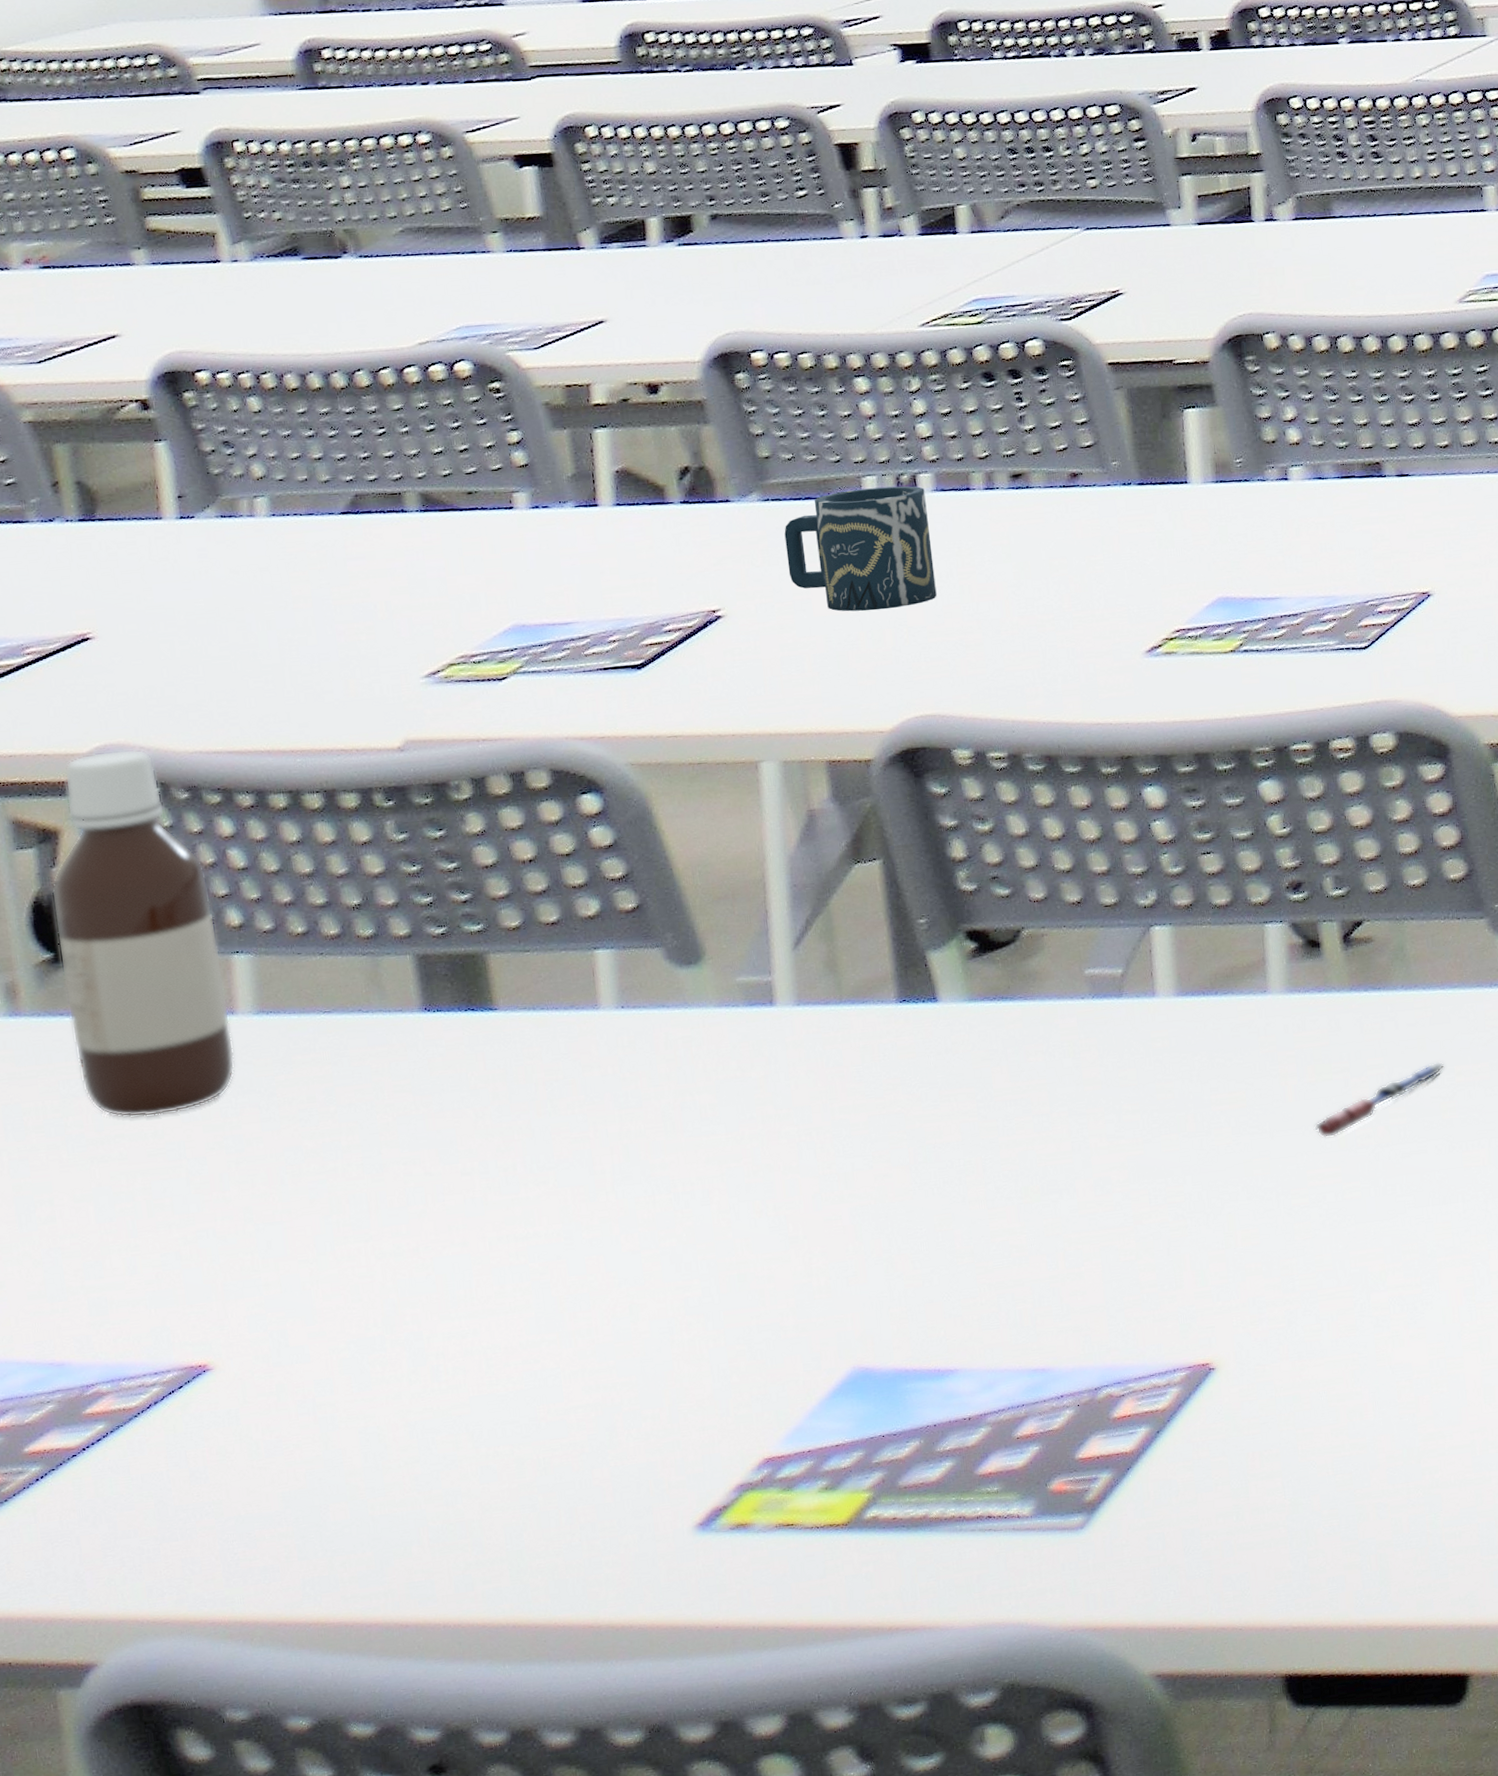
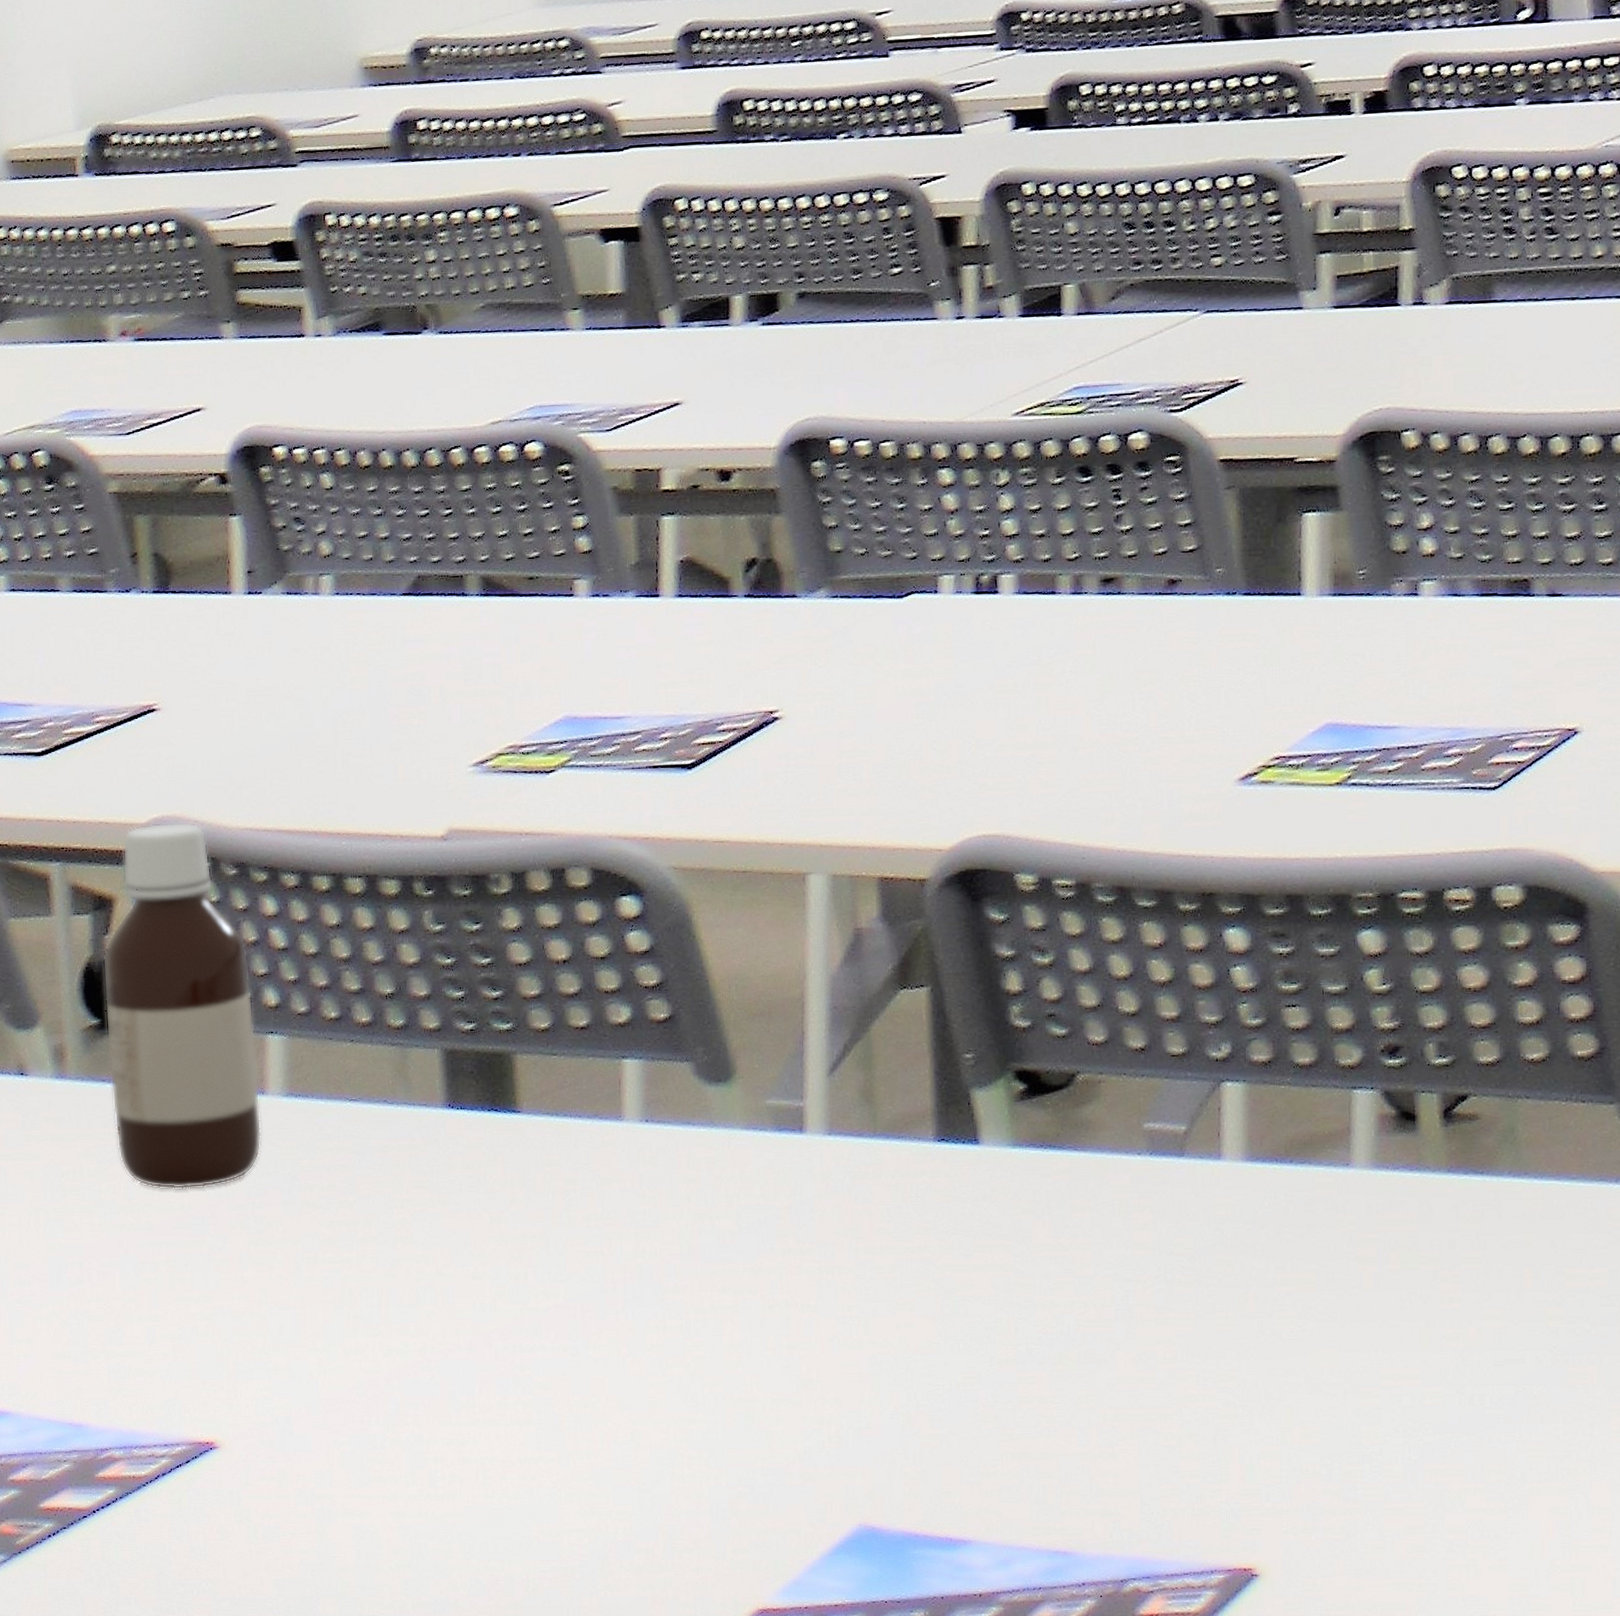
cup: present [784,486,937,612] -> none [851,586,1011,720]
pen: present [1313,1061,1444,1138] -> none [1392,1261,1553,1335]

